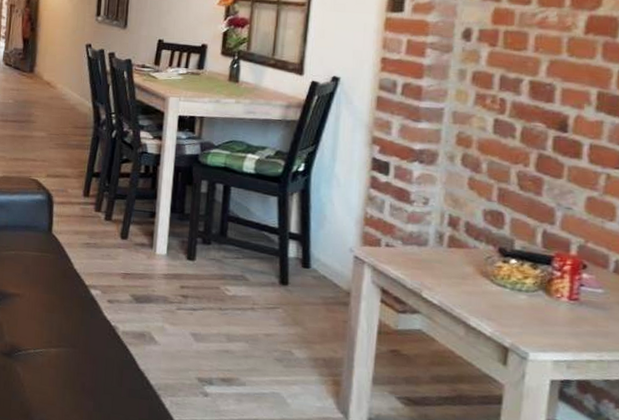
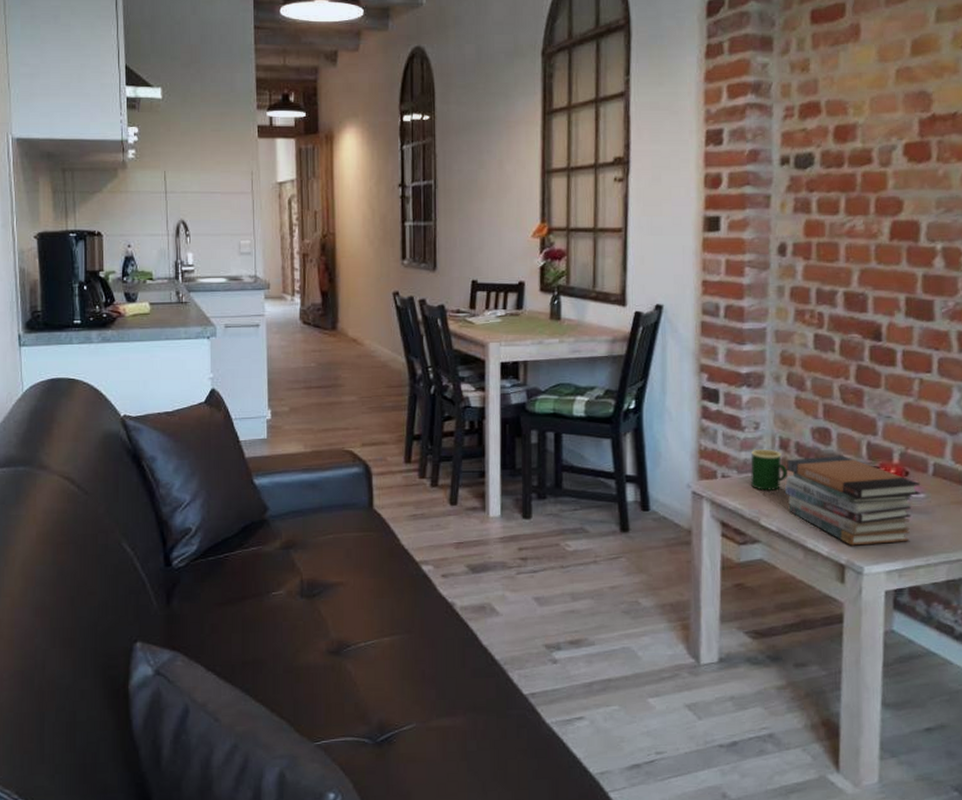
mug: none [415,223,456,266] -> present [750,448,788,491]
book stack: none [451,237,600,335] -> present [785,456,921,546]

